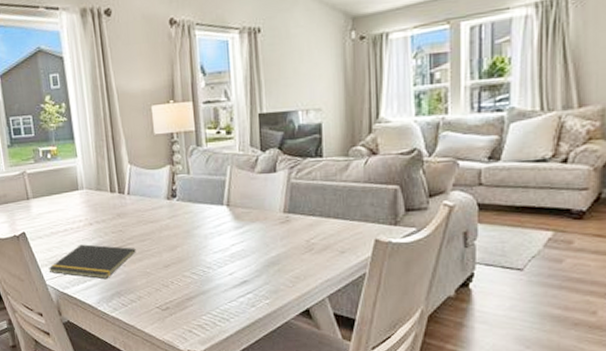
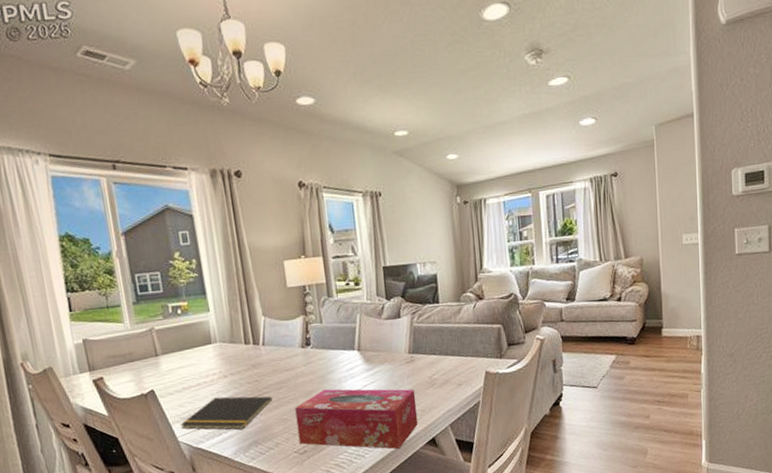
tissue box: none [158,245,291,317] -> present [295,389,419,450]

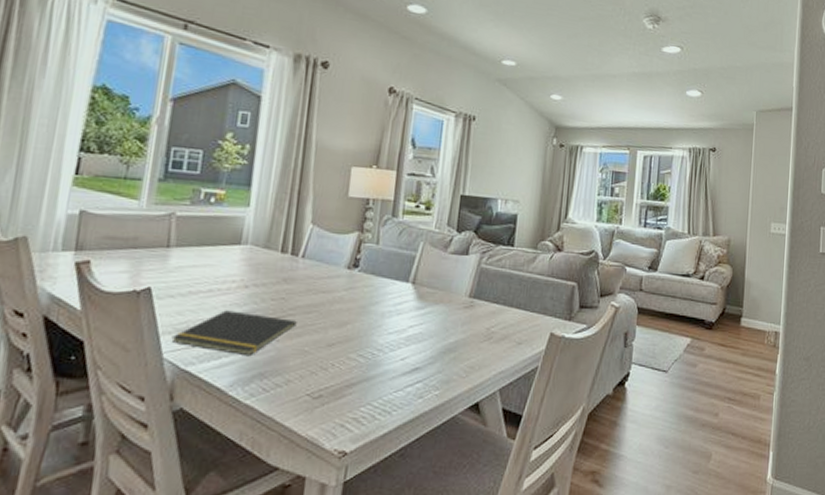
tissue box: present [295,389,419,450] -> none [315,323,468,411]

